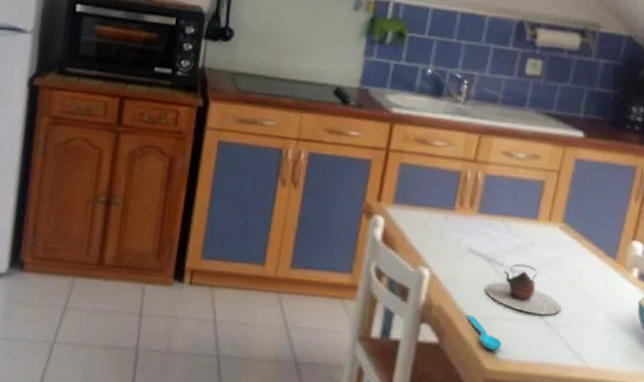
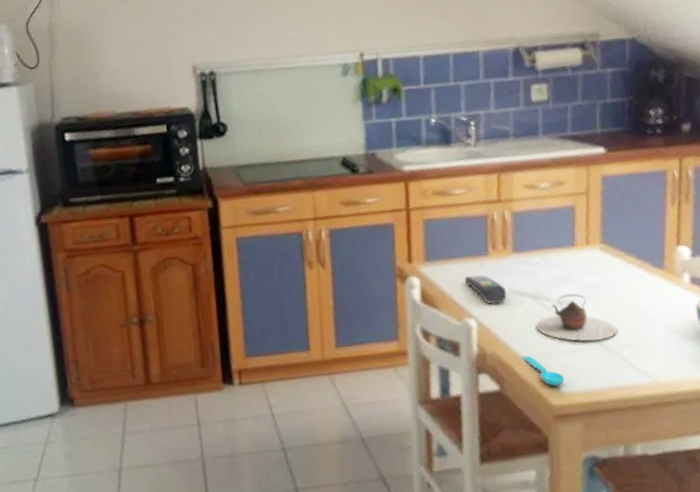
remote control: none [427,226,464,259] -> present [465,275,506,304]

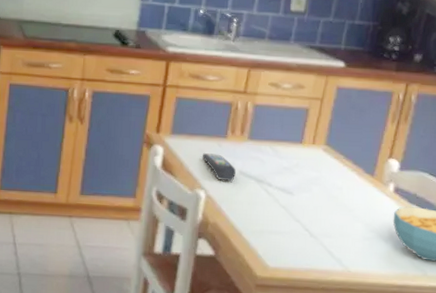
spoon: present [522,355,565,387] -> none [238,229,271,260]
teapot: present [535,293,618,342] -> none [255,183,325,228]

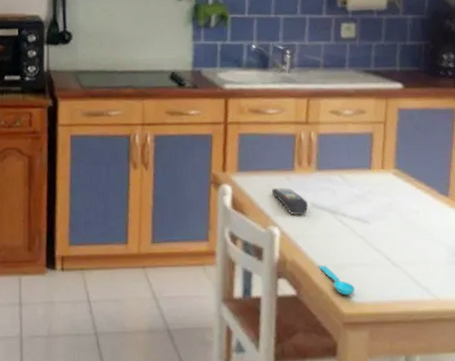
spoon: none [238,229,271,260] -> present [318,265,355,296]

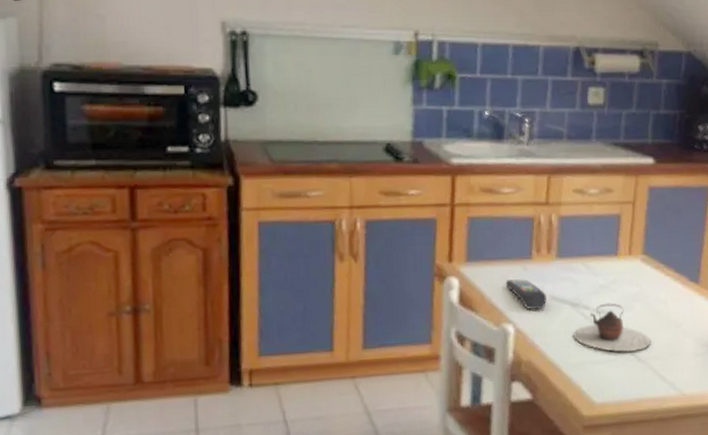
spoon: present [318,265,355,296] -> none [557,364,597,397]
teapot: none [332,211,406,257] -> present [573,303,652,352]

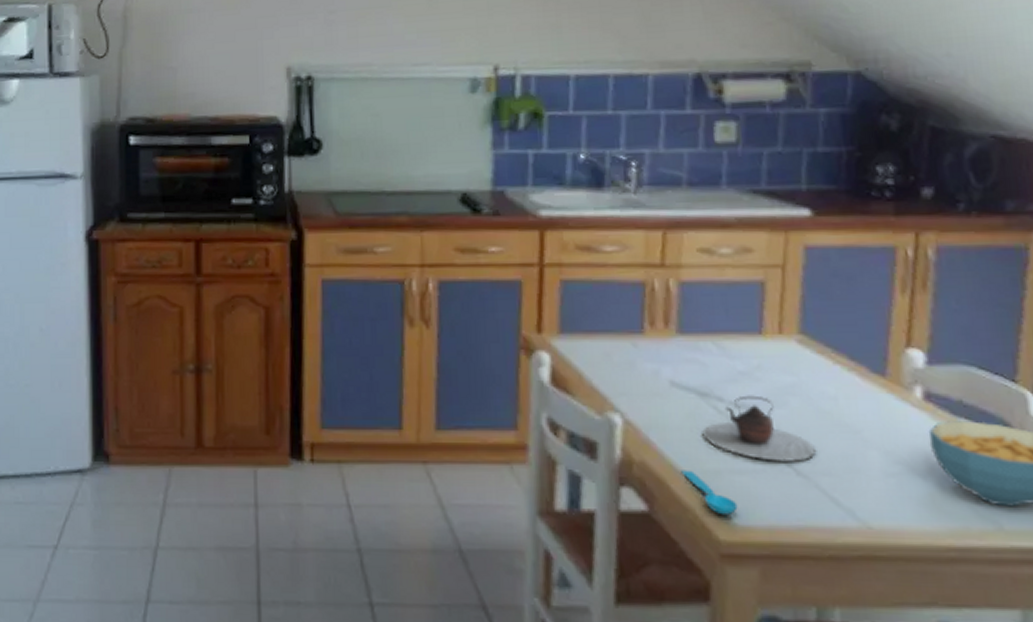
remote control: present [506,279,546,309] -> none [610,358,665,396]
spoon: none [557,364,597,397] -> present [681,470,738,516]

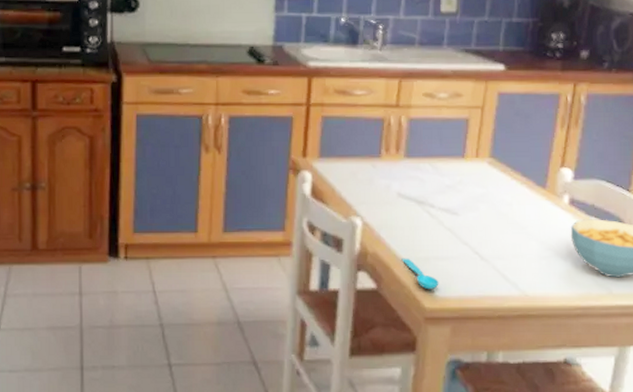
teapot: present [702,395,817,462] -> none [418,202,496,250]

